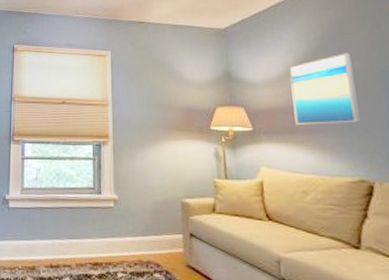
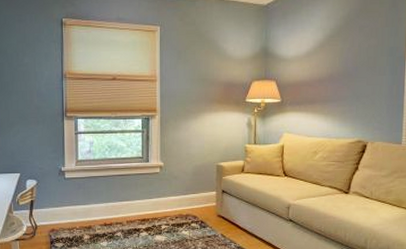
wall art: present [289,53,360,125] -> none [316,30,368,96]

